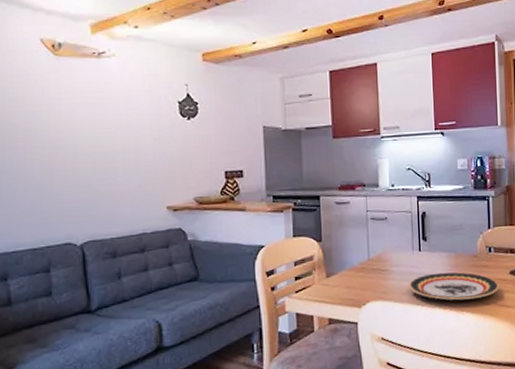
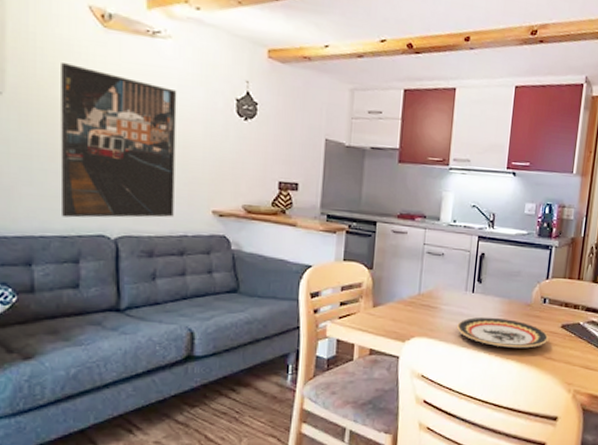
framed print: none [20,92,132,231] -> present [60,63,177,218]

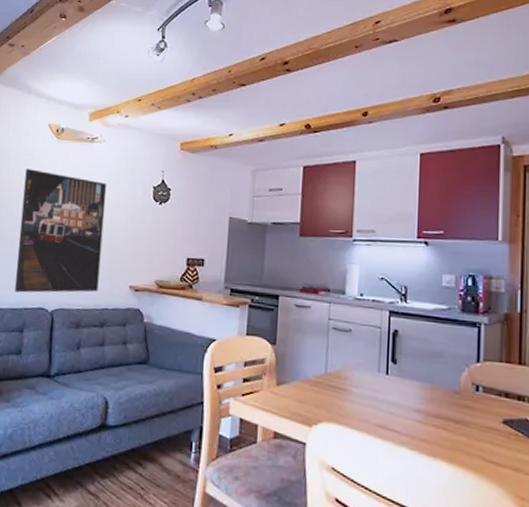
plate: present [457,317,549,348] -> none [371,404,487,446]

